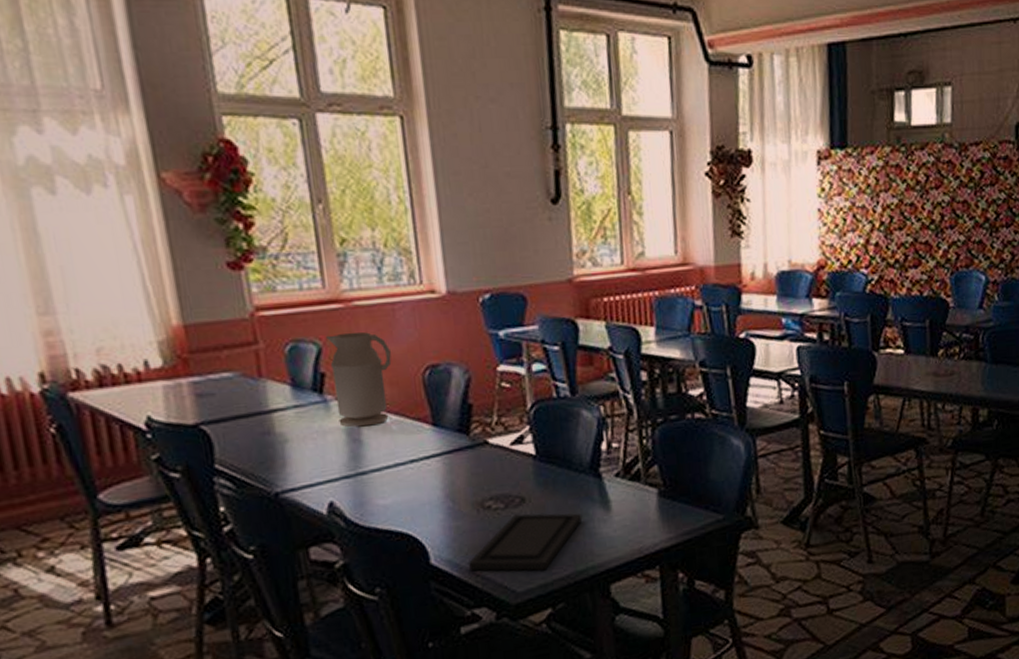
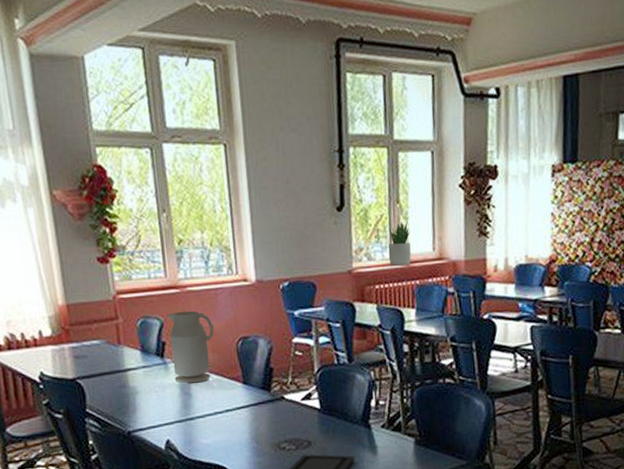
planter: none [618,217,648,274] -> present [388,221,411,267]

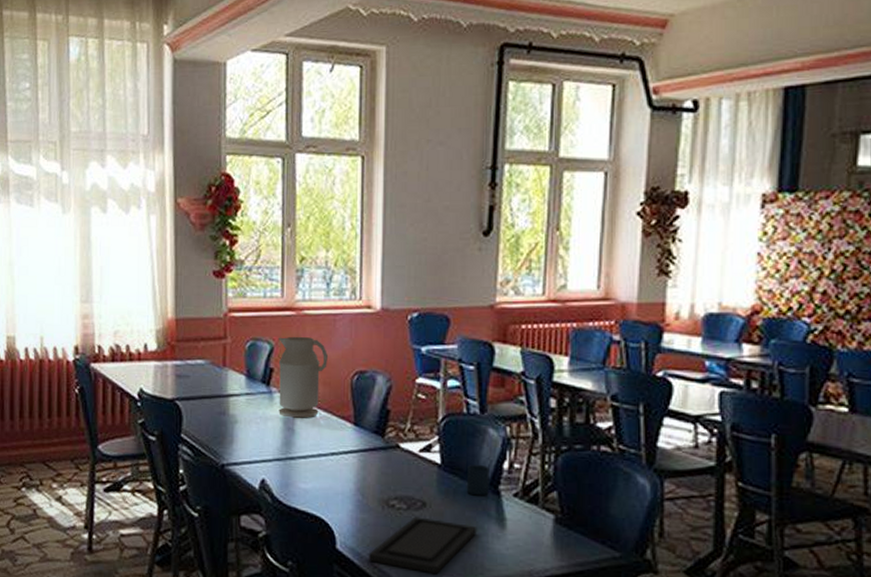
cup: none [342,405,362,431] -> present [467,465,489,496]
planter: present [388,221,411,267] -> none [541,252,571,305]

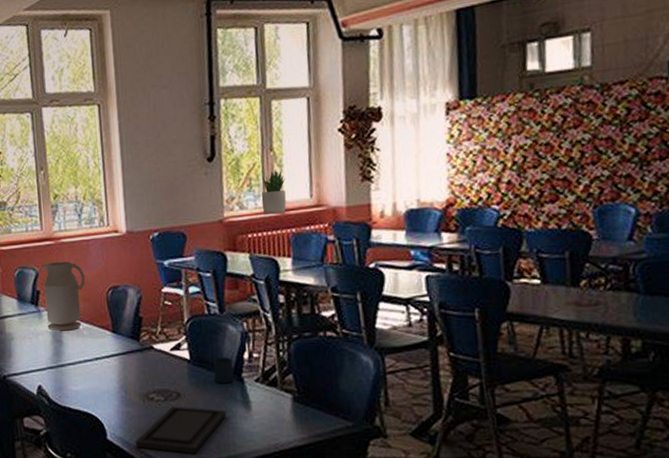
planter: none [541,252,571,305] -> present [261,168,287,215]

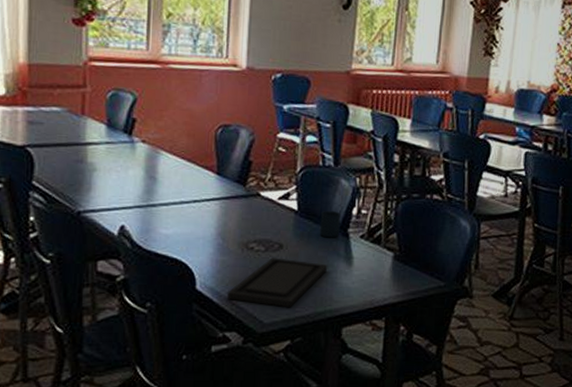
water jug: present [42,261,85,332] -> none [140,89,193,168]
planter: present [261,168,287,215] -> none [390,29,416,75]

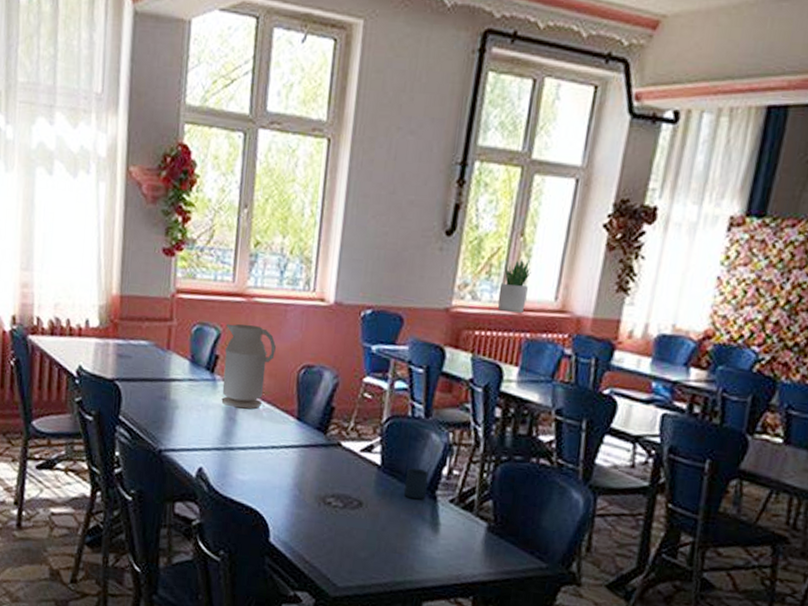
water jug: none [140,89,193,168] -> present [221,323,276,409]
tray: present [226,257,328,308] -> none [300,515,411,574]
planter: none [390,29,416,75] -> present [497,259,531,314]

